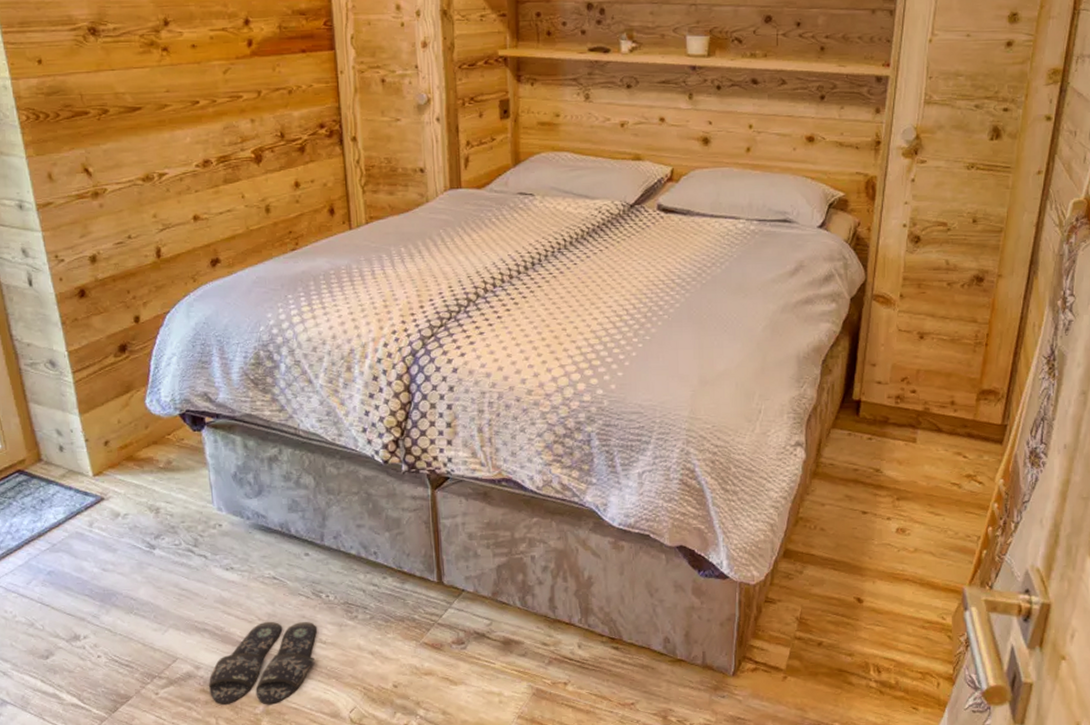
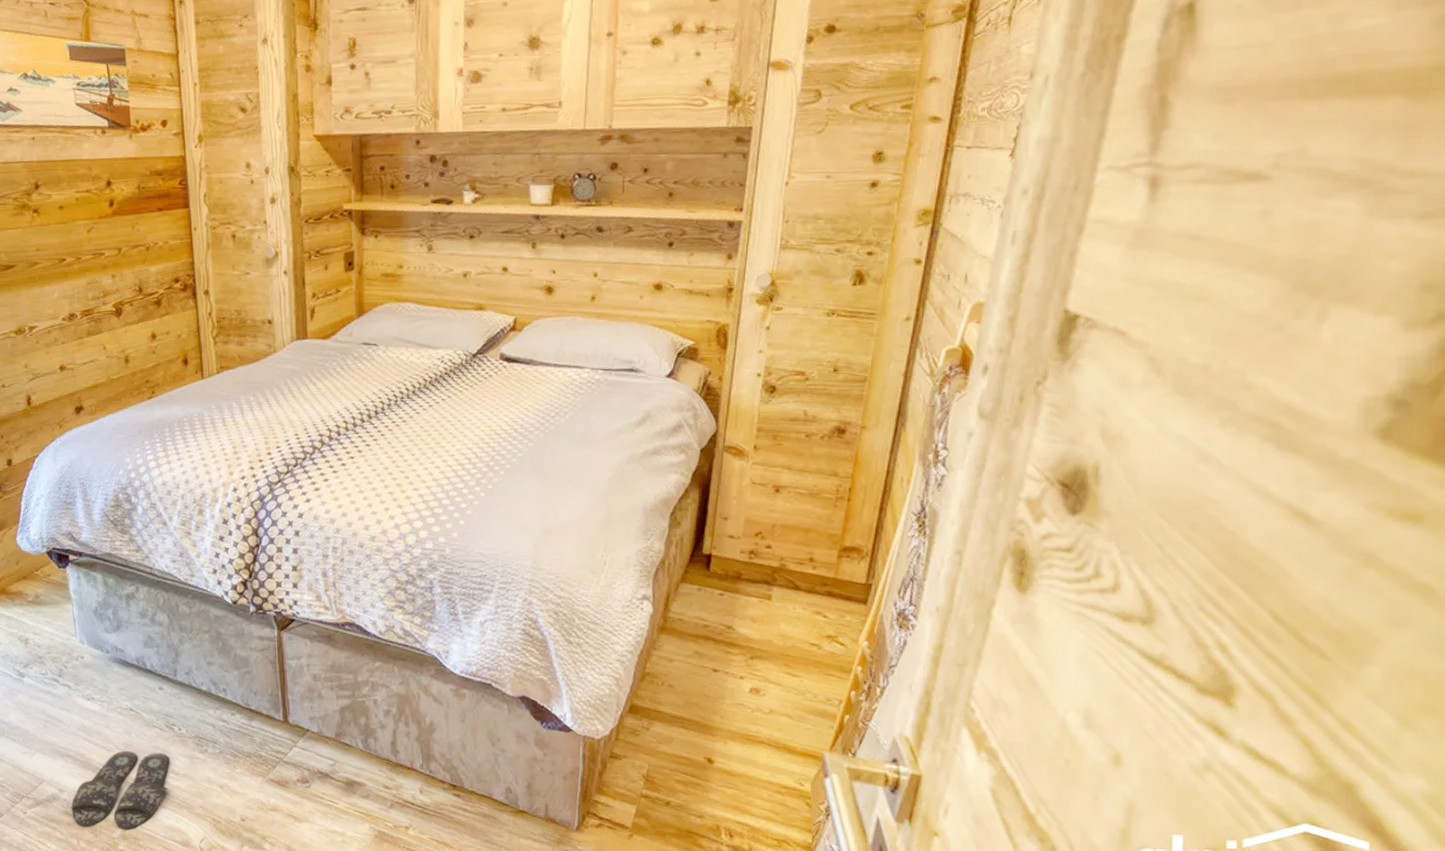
alarm clock: none [725,19,752,56] -> present [570,167,597,204]

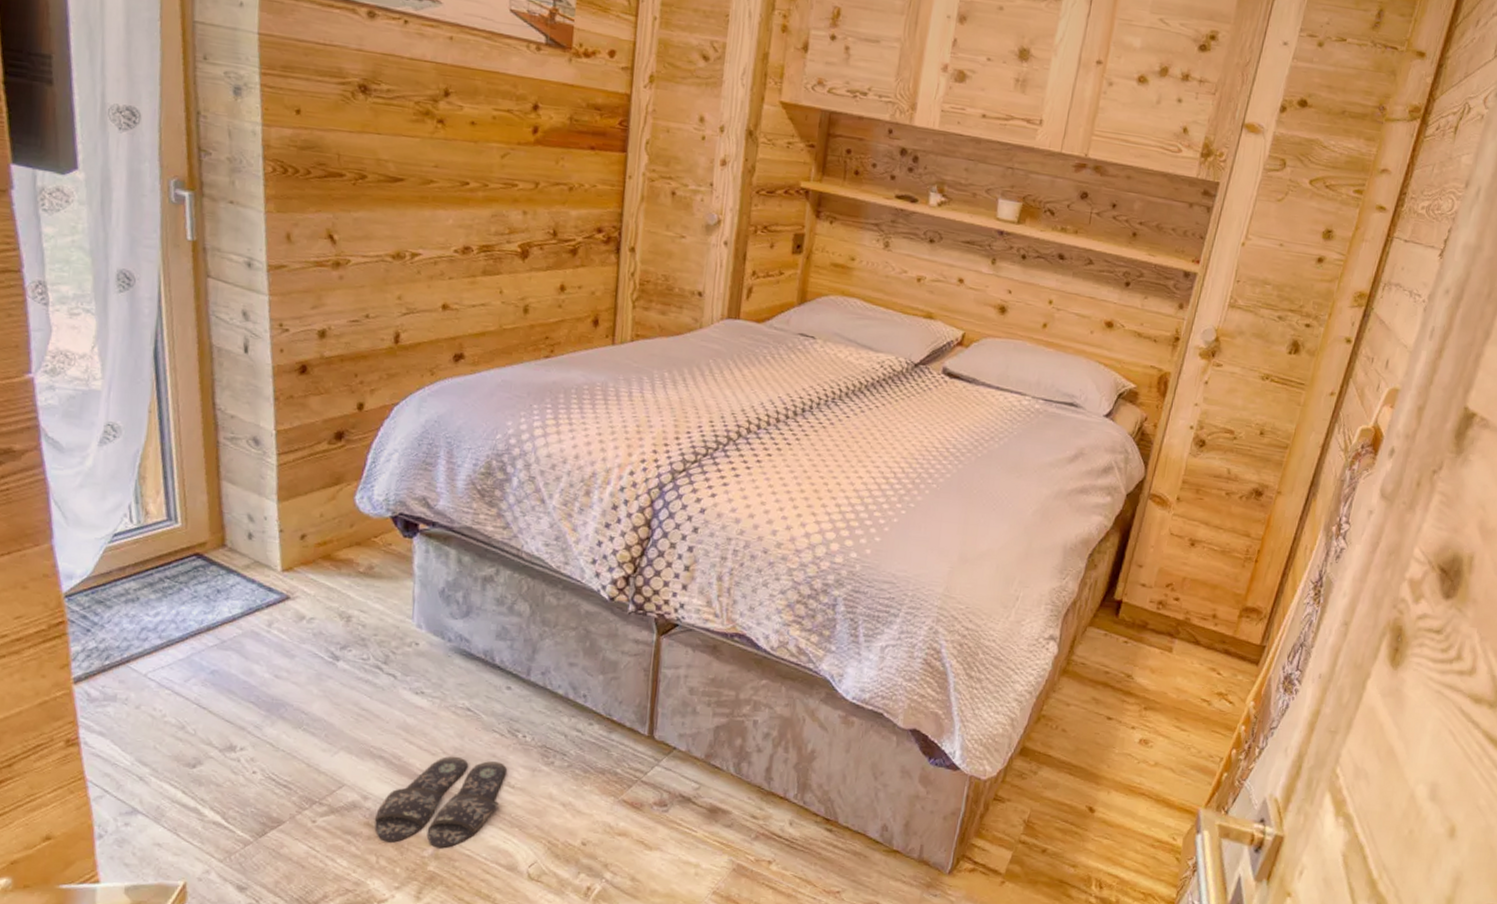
alarm clock: present [570,167,597,204] -> none [1037,190,1067,229]

